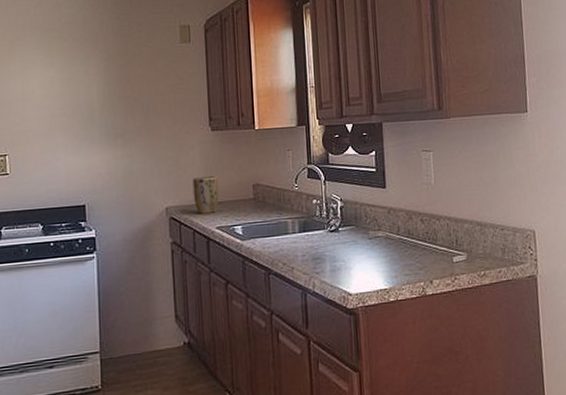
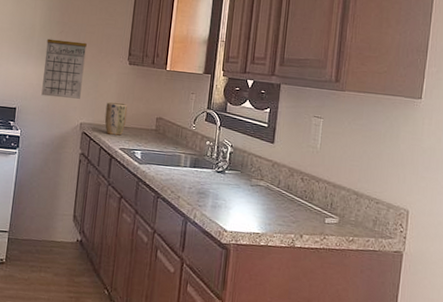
calendar: none [110,114,161,185] -> present [41,38,87,99]

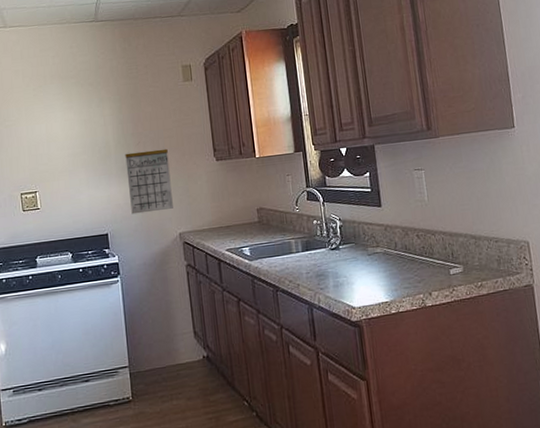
plant pot: present [104,101,128,136] -> none [202,201,227,238]

